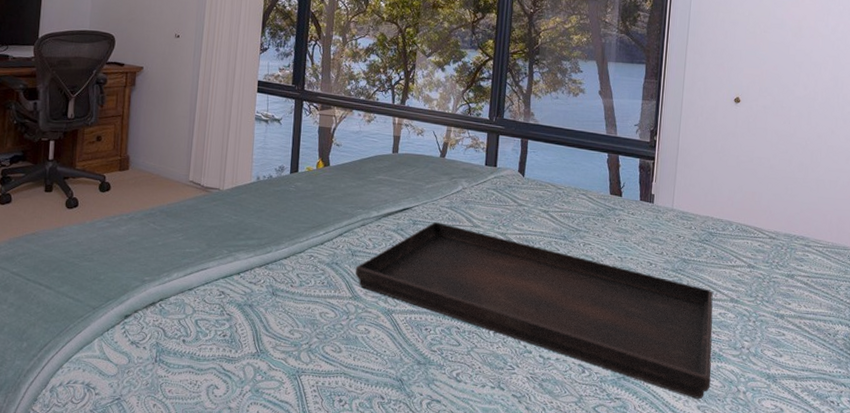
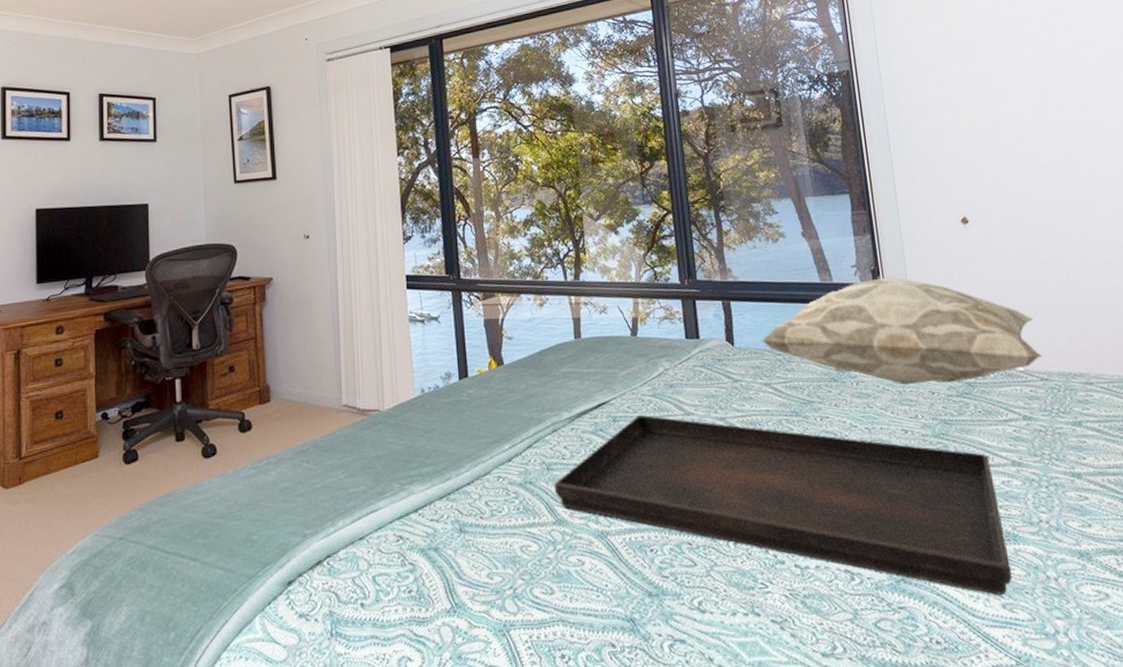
decorative pillow: none [547,138,775,230] -> present [761,277,1043,384]

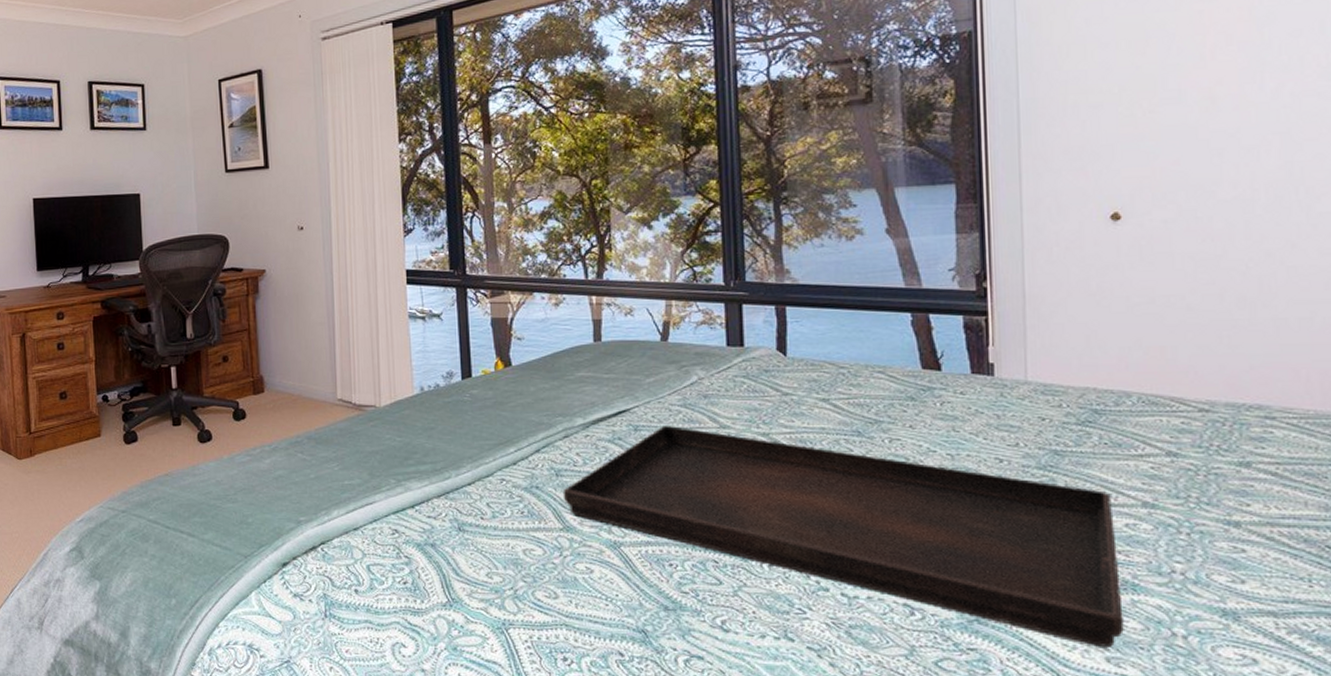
decorative pillow: present [761,277,1043,384] -> none [821,283,1206,409]

